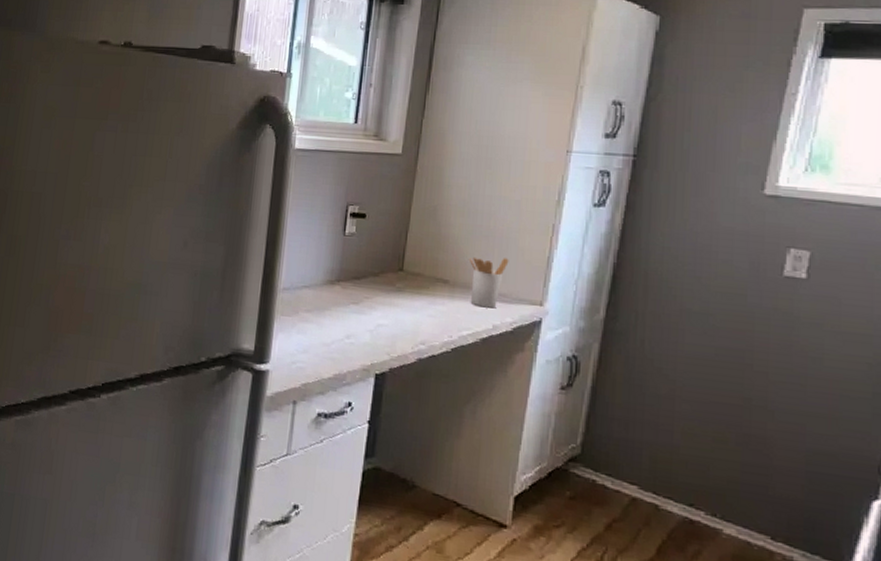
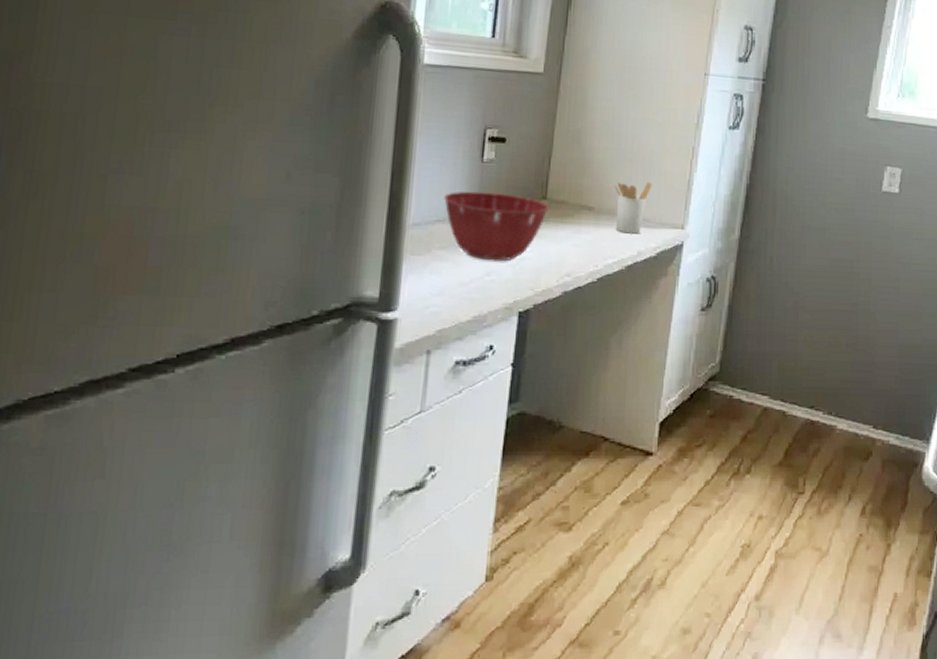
mixing bowl: none [310,261,406,327] -> present [444,191,549,262]

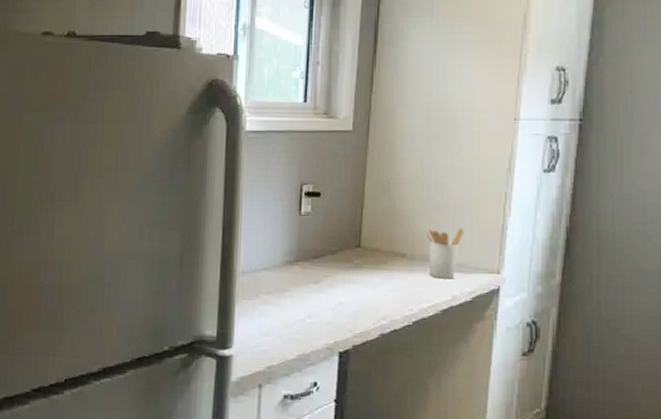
mixing bowl: present [444,191,549,262] -> none [268,241,363,306]

